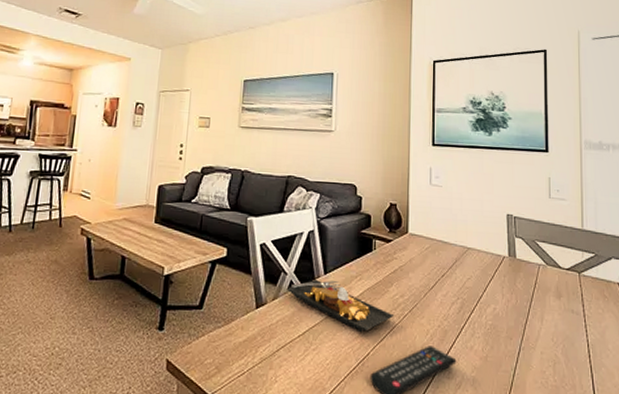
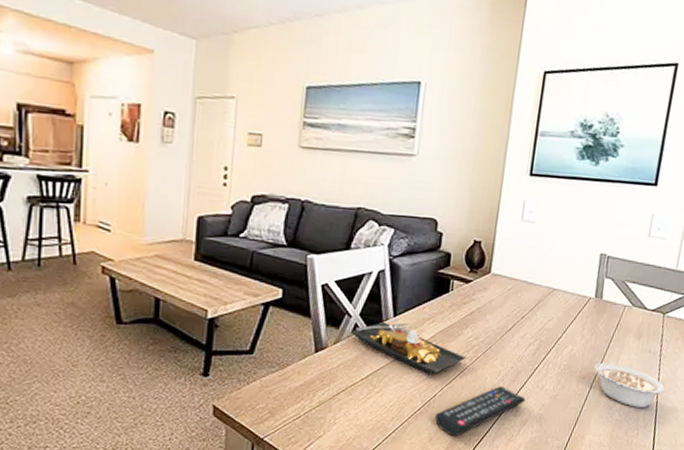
legume: none [521,322,597,374] -> present [595,362,665,409]

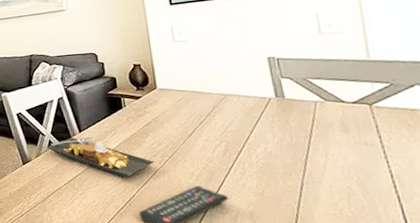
legume: present [595,362,665,409] -> none [300,158,405,204]

